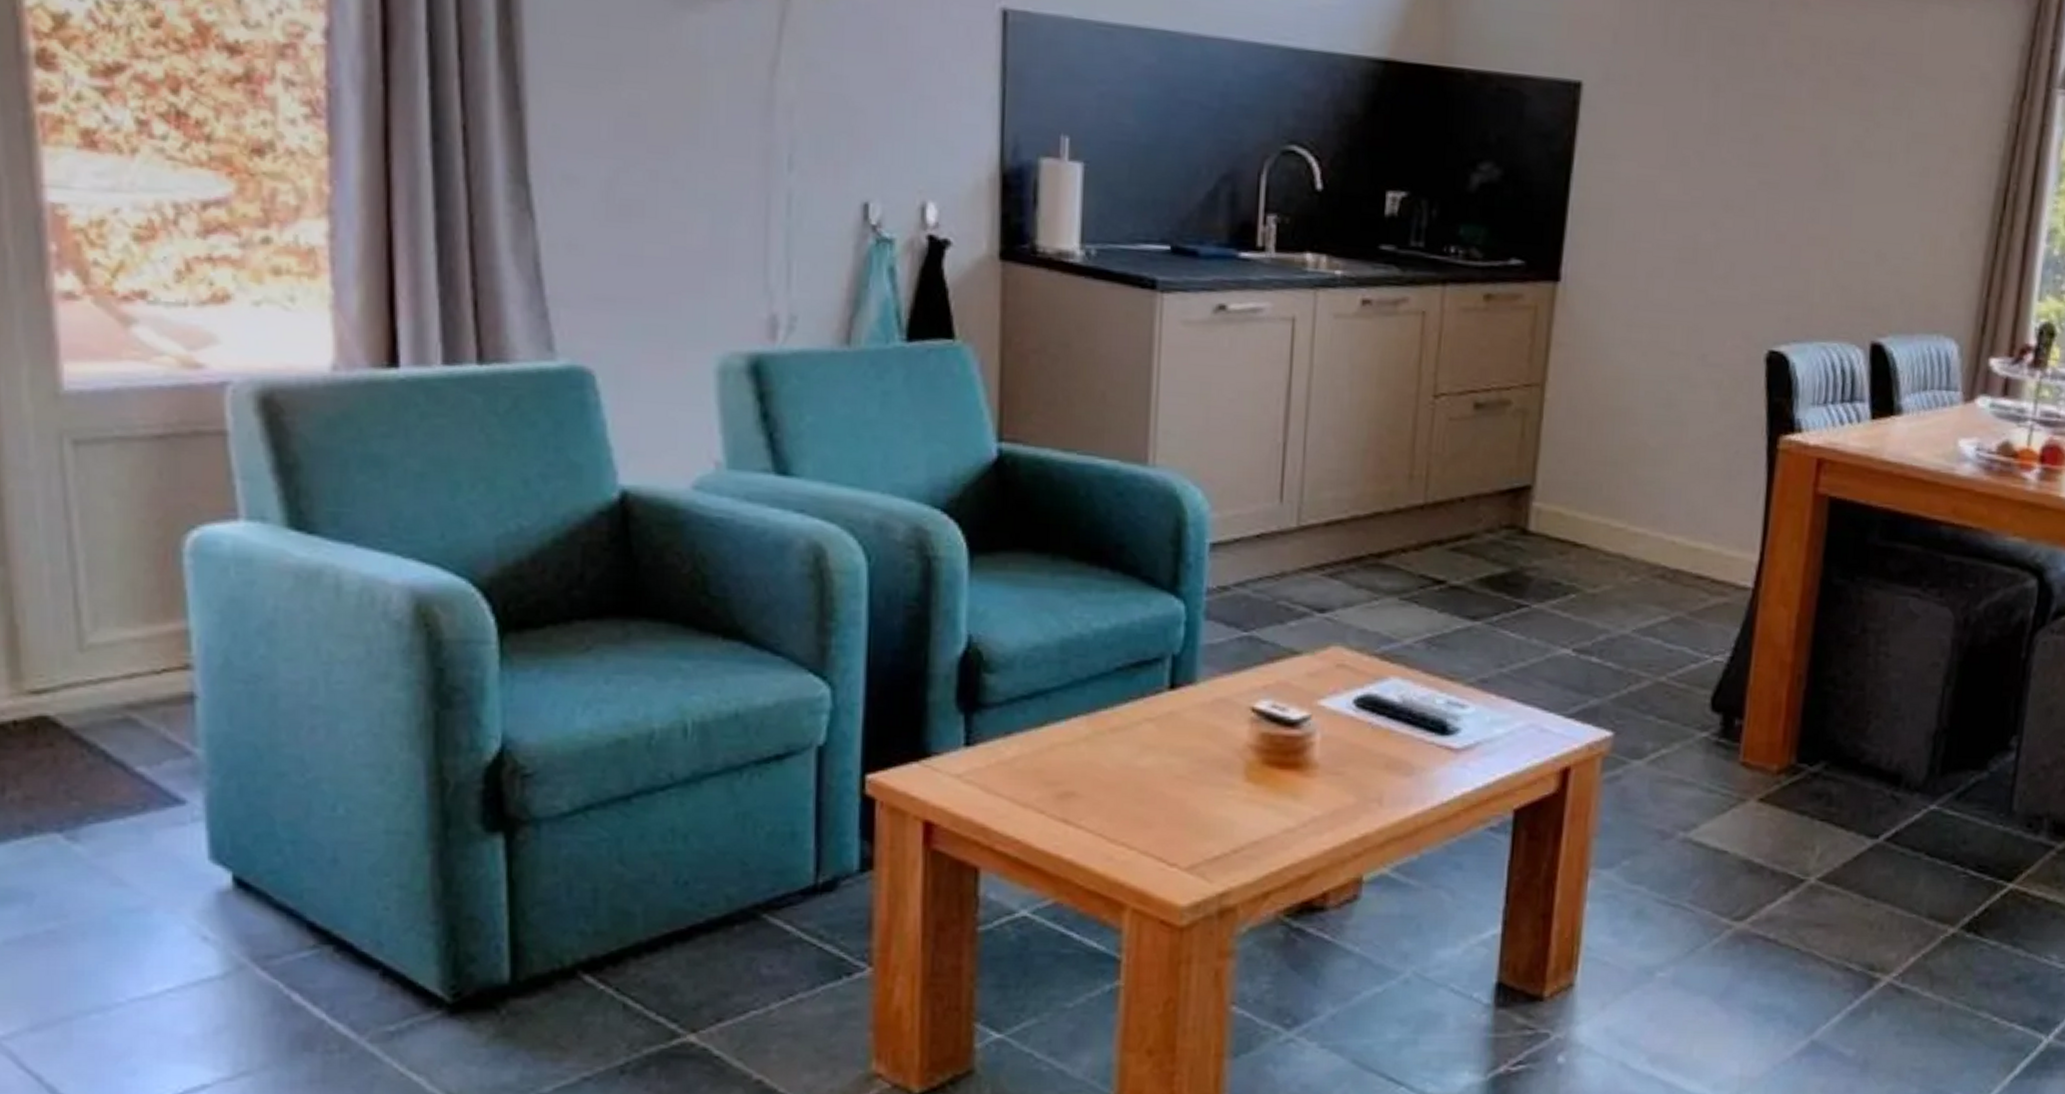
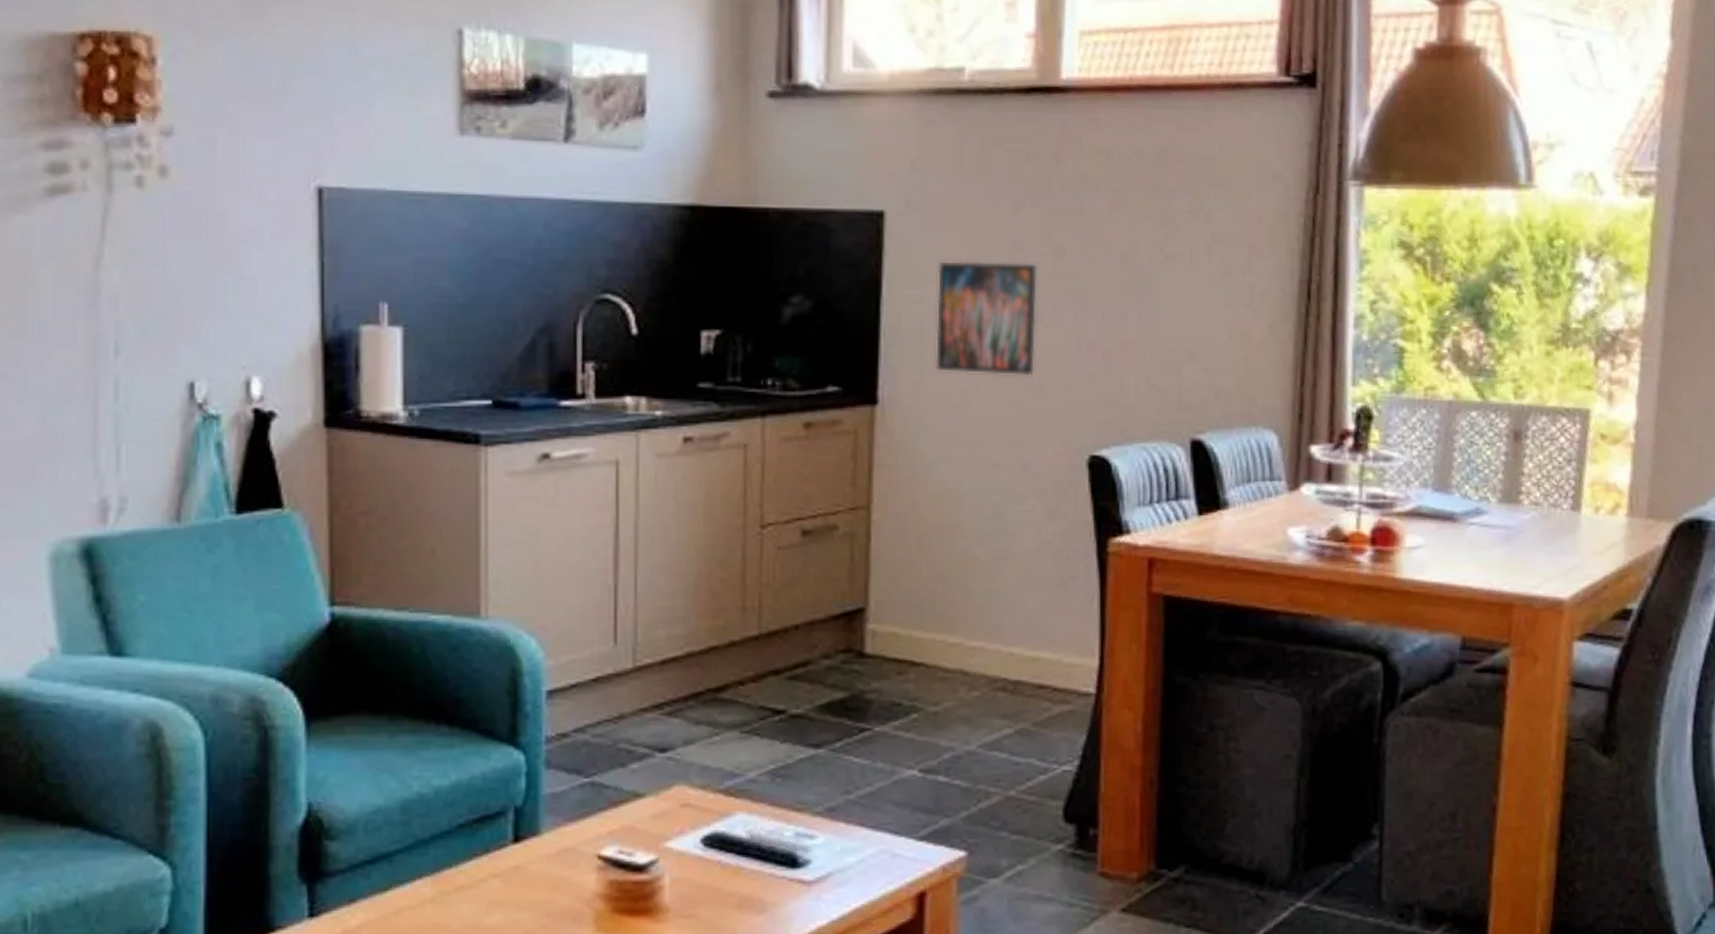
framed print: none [1621,139,1734,265] -> present [935,261,1038,376]

